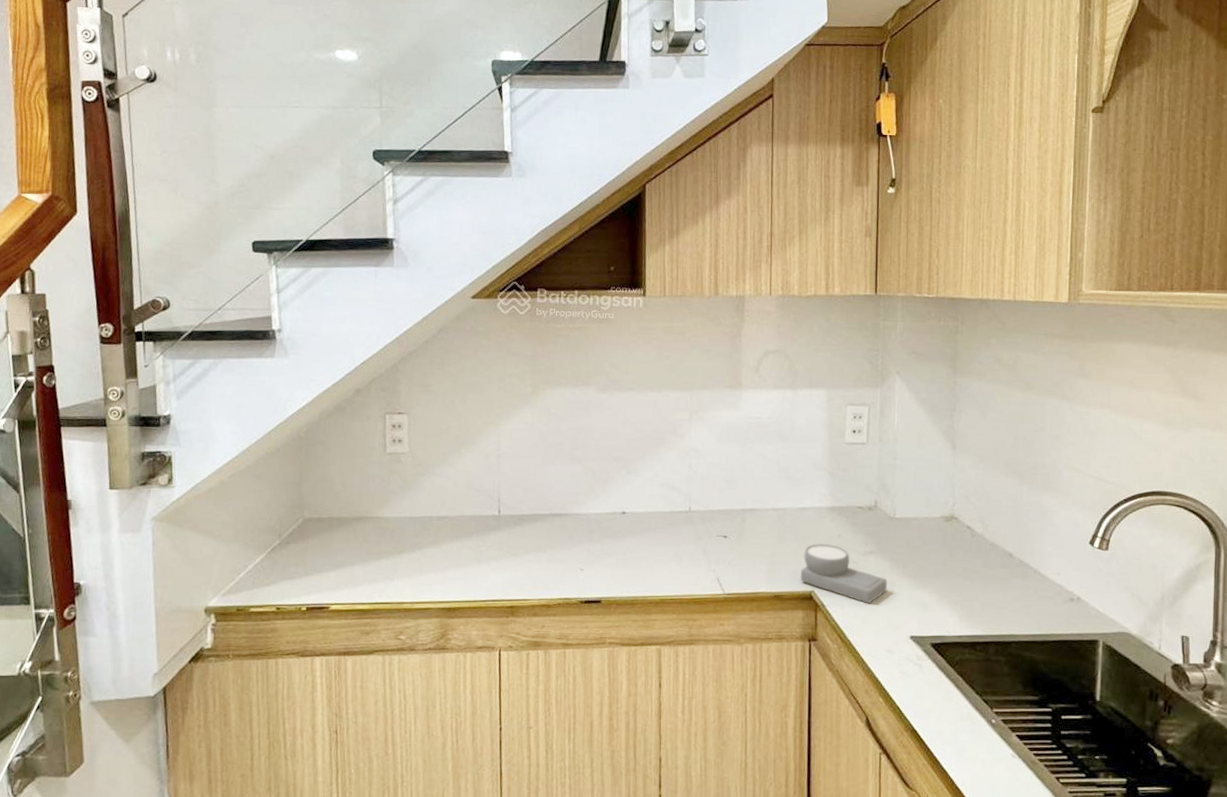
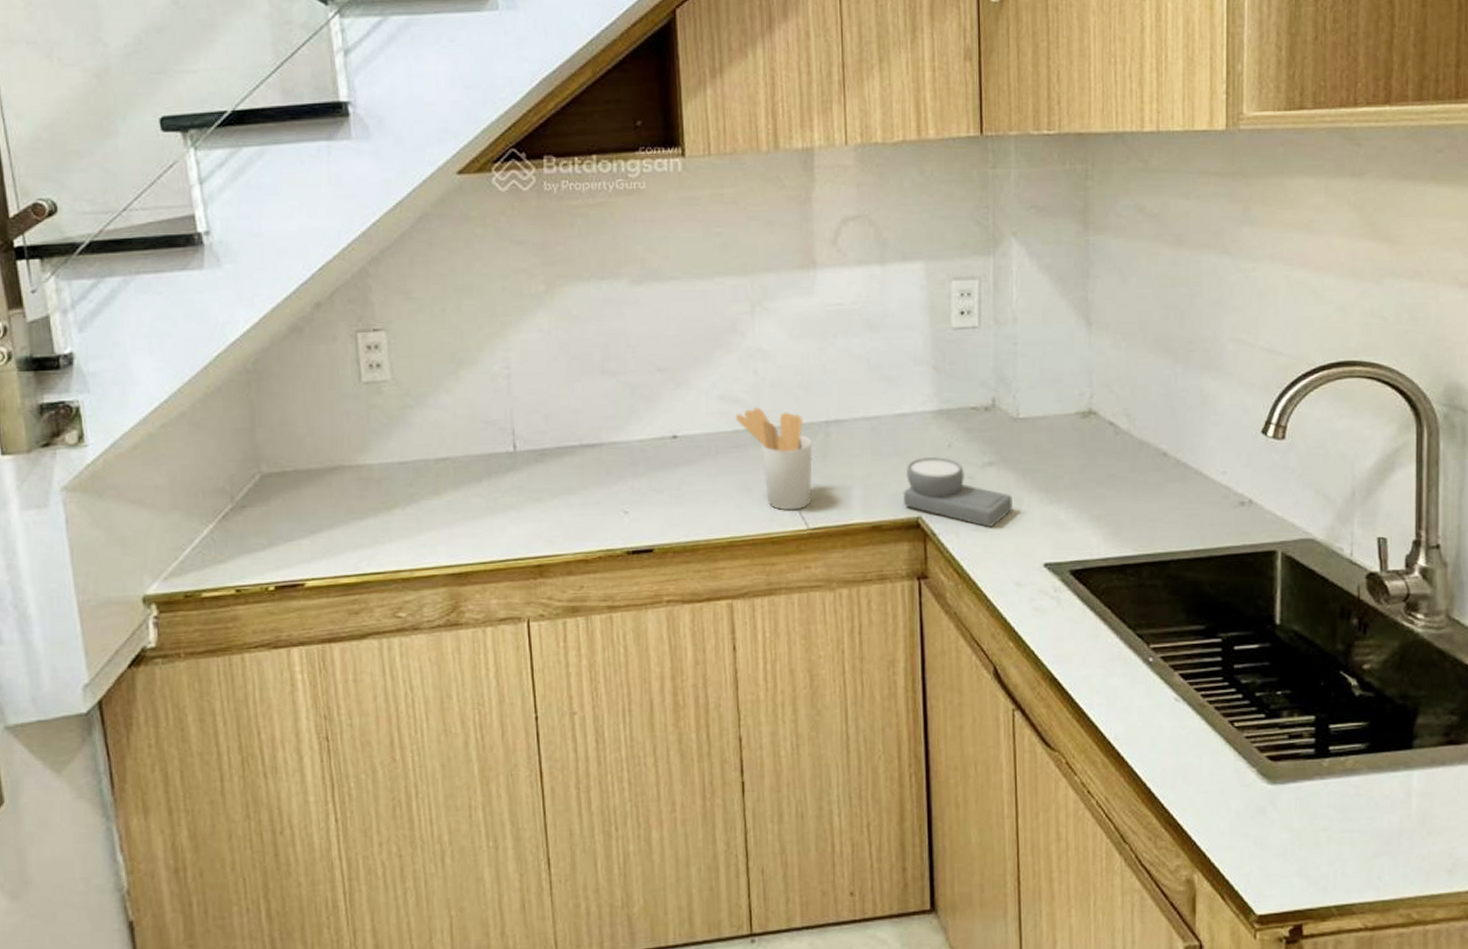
utensil holder: none [672,494,731,578] -> present [735,407,813,511]

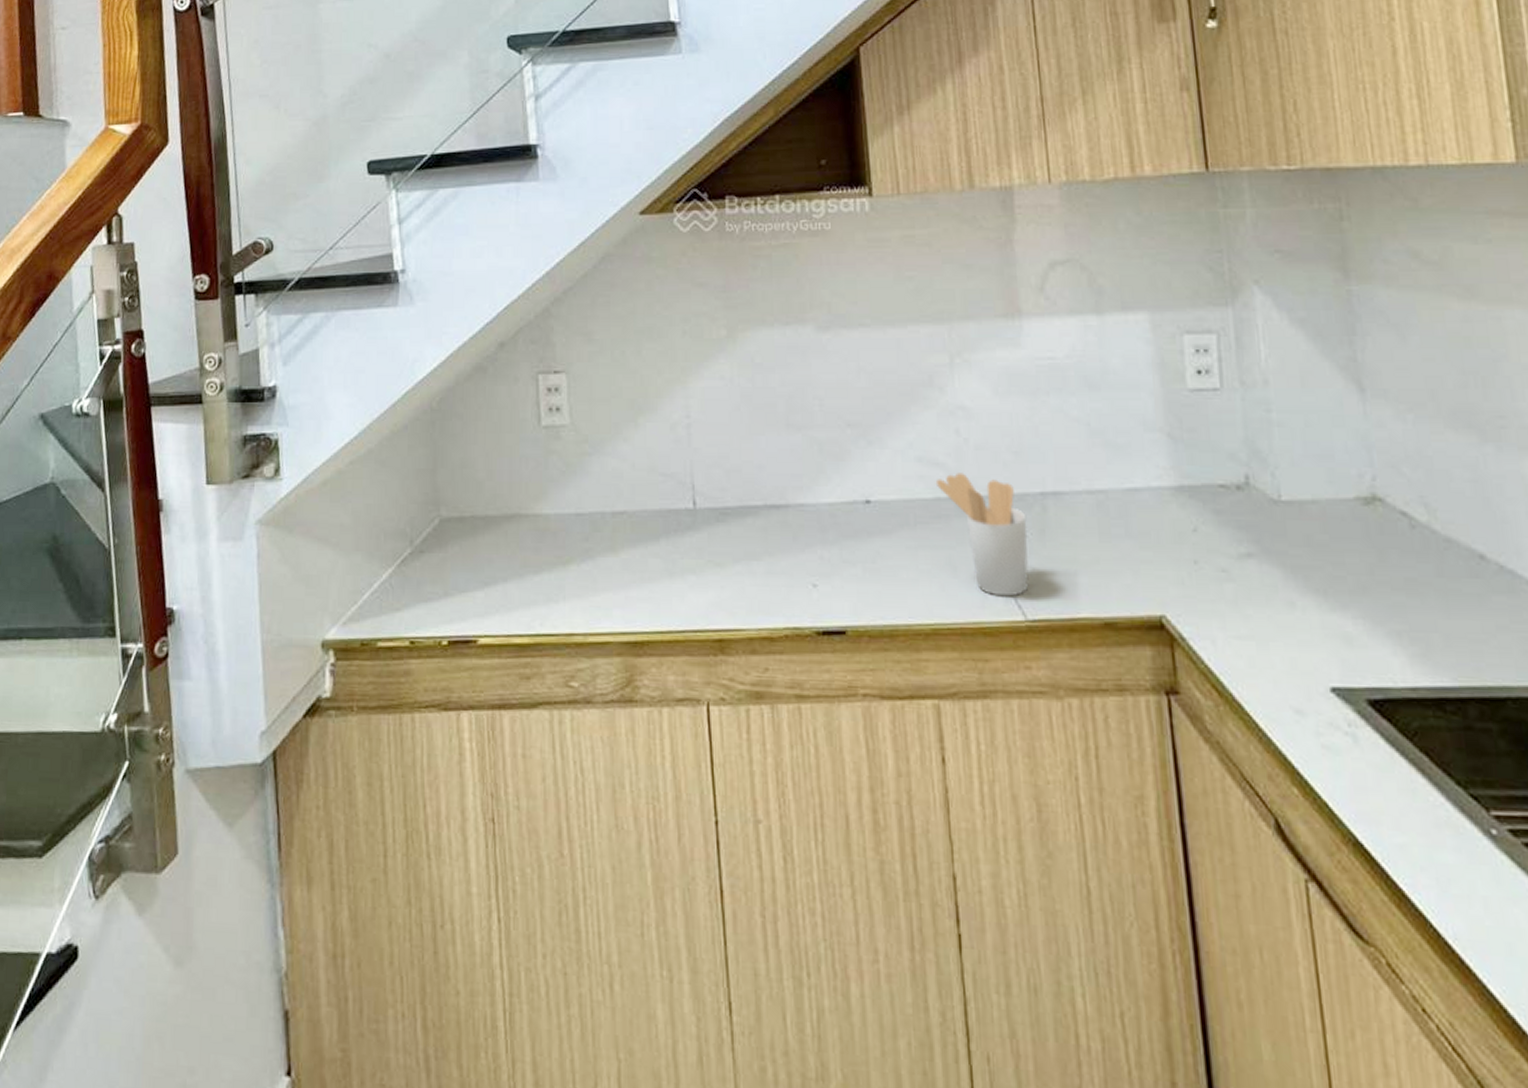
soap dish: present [903,456,1014,527] -> none [1140,541,1284,635]

